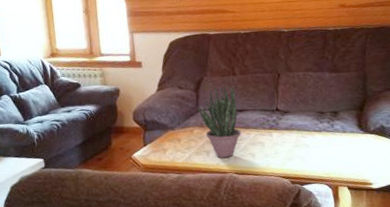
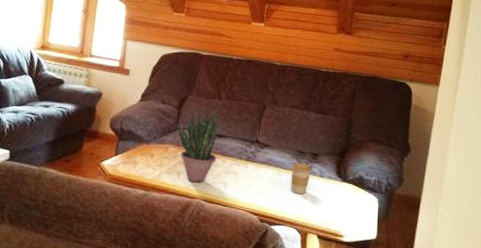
coffee cup: none [313,122,334,153] -> present [290,162,312,195]

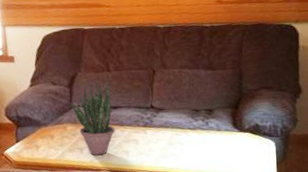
coffee cup: present [290,162,312,195] -> none [188,120,209,151]

